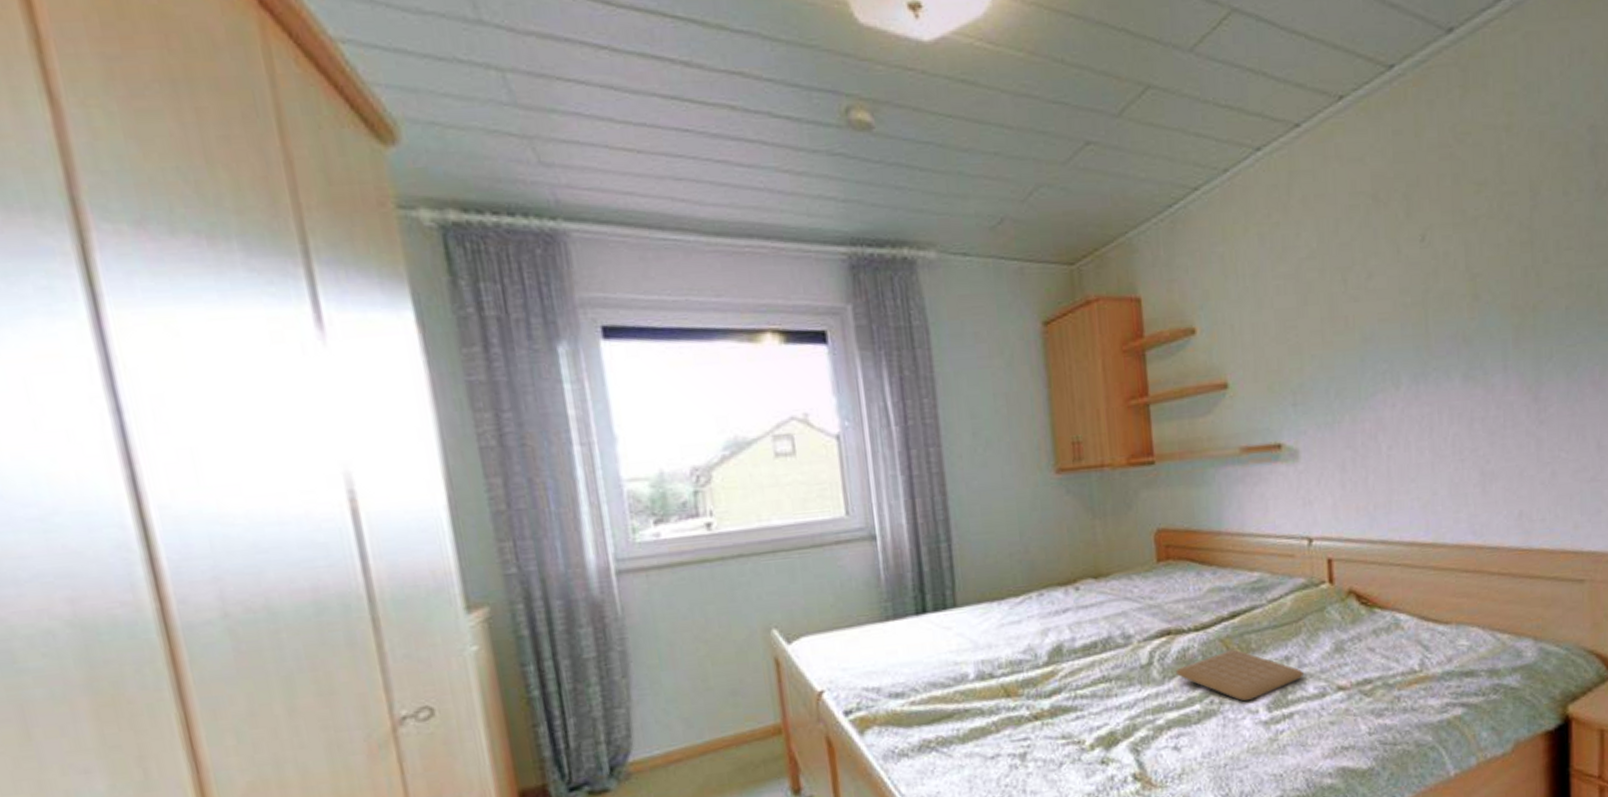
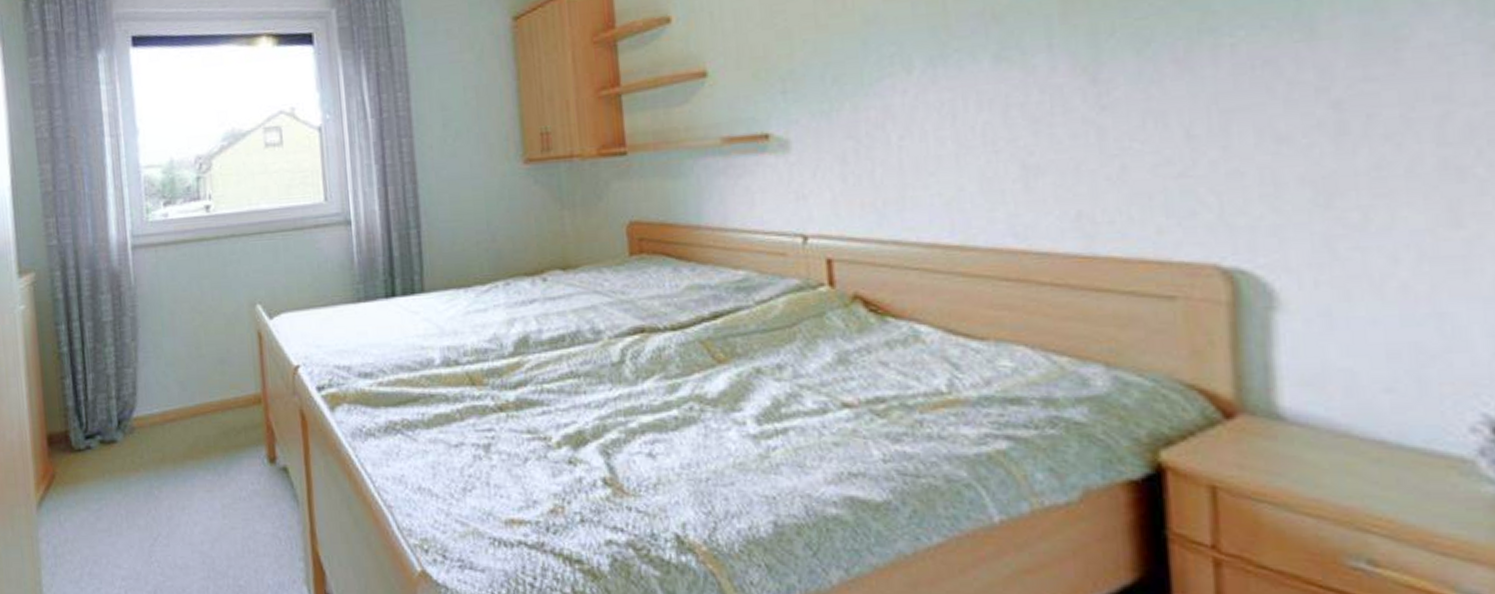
cushion: present [1175,649,1305,701] -> none [650,353,801,411]

